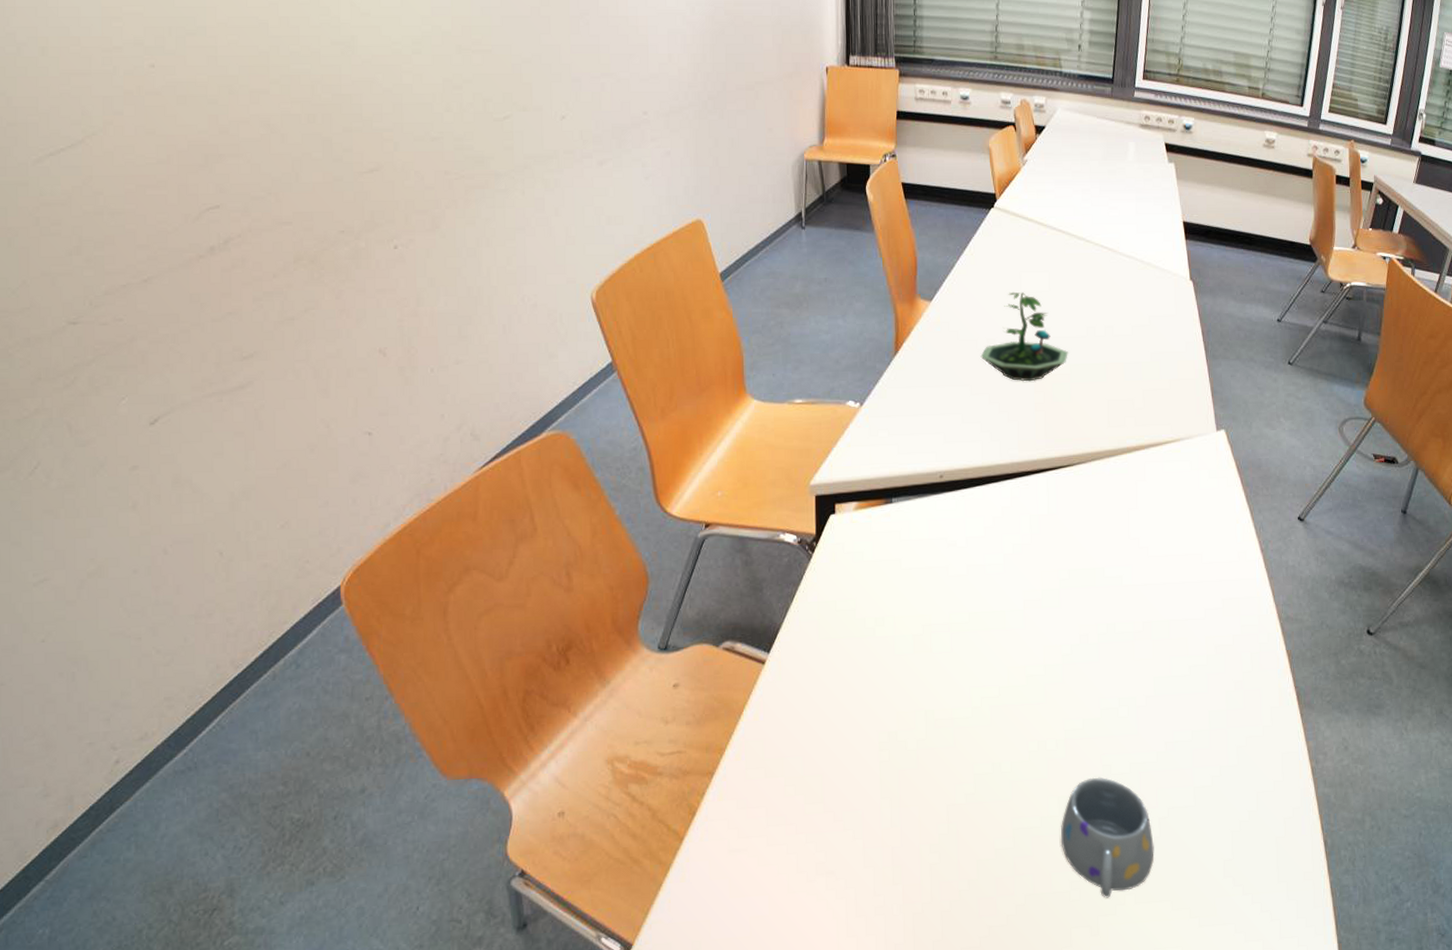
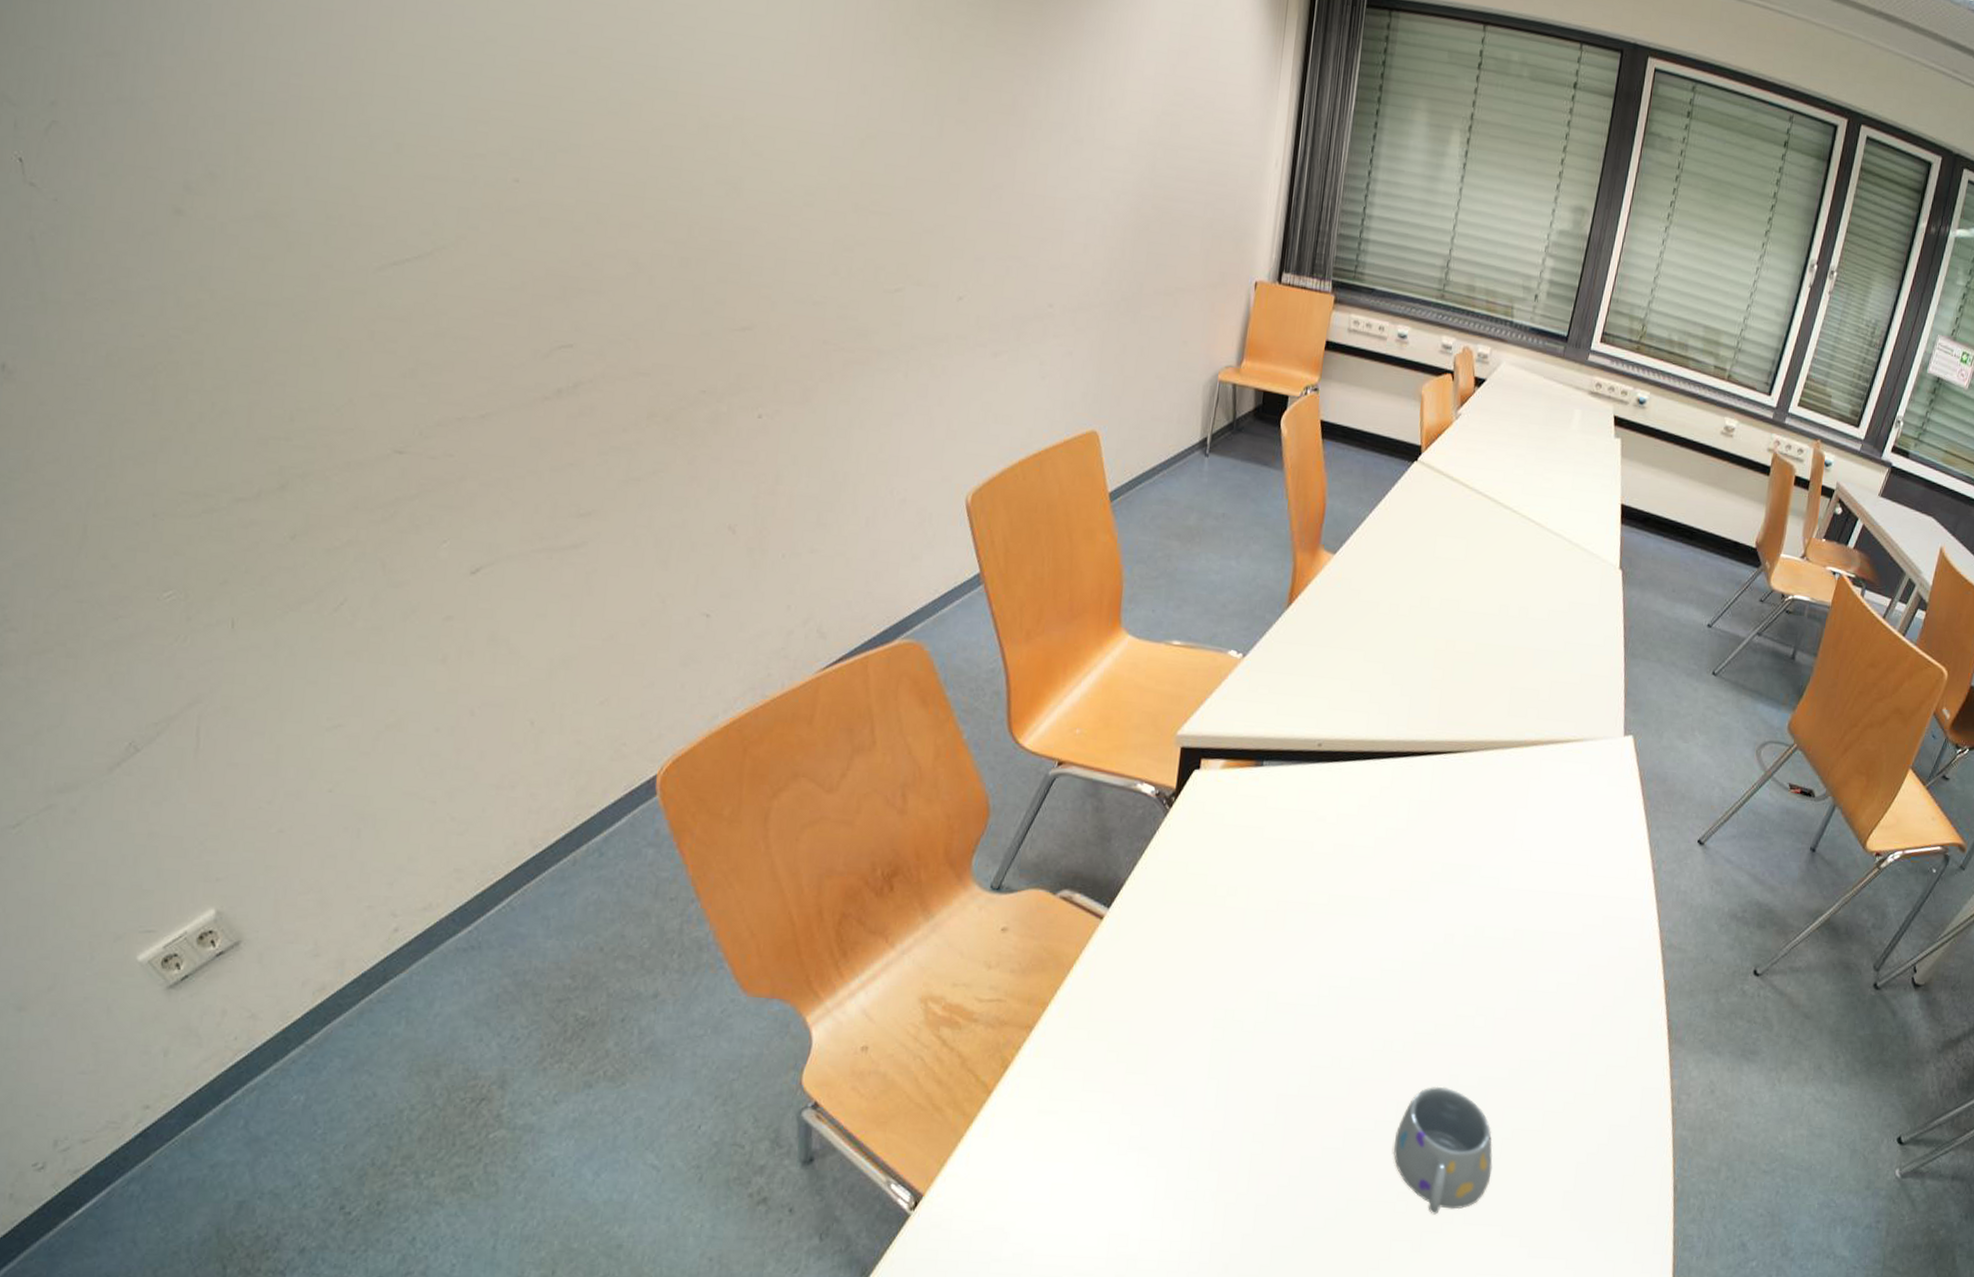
terrarium: present [980,292,1068,382] -> none [1380,555,1476,656]

